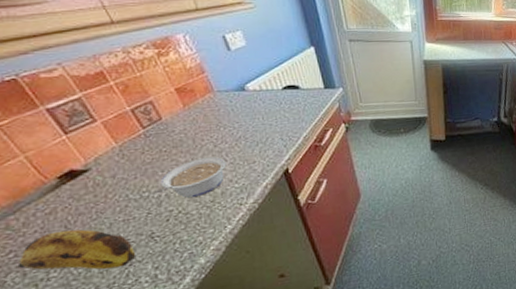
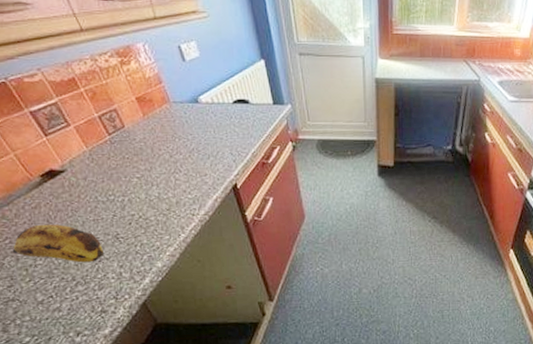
legume: present [154,156,227,199] -> none [119,166,181,205]

